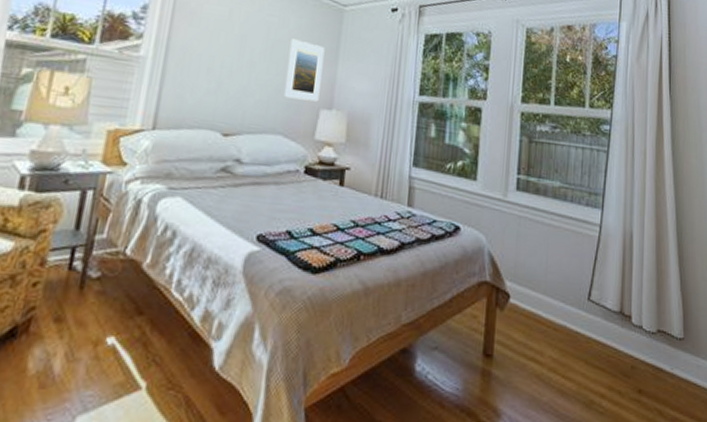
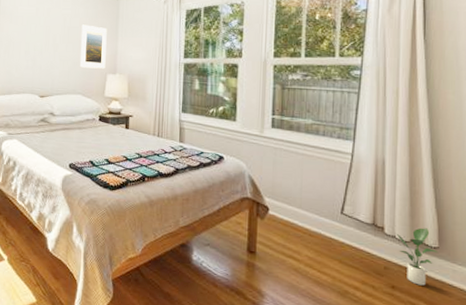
potted plant: none [644,315,683,387] -> present [397,228,438,286]

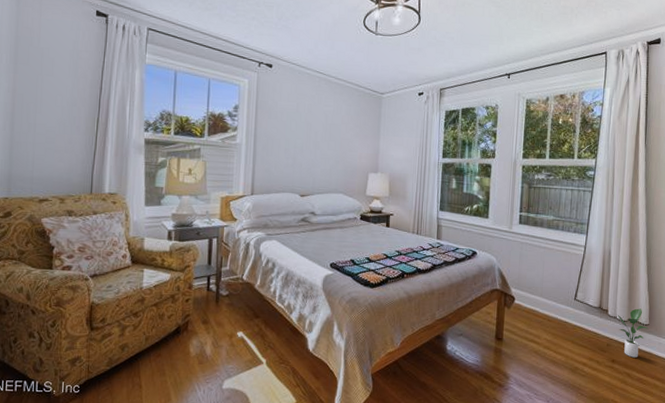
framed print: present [79,24,107,69] -> none [341,122,369,168]

